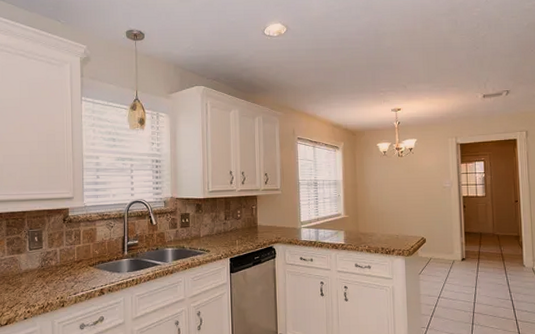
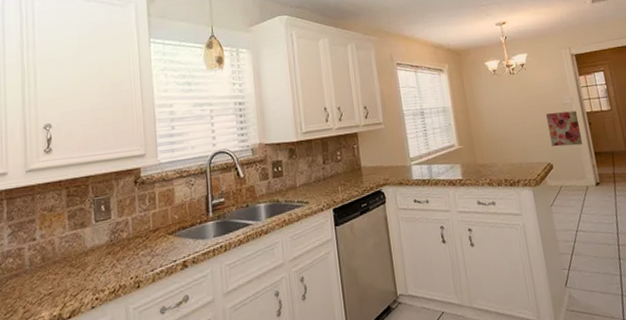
wall art: none [426,194,456,225] -> present [546,110,583,147]

